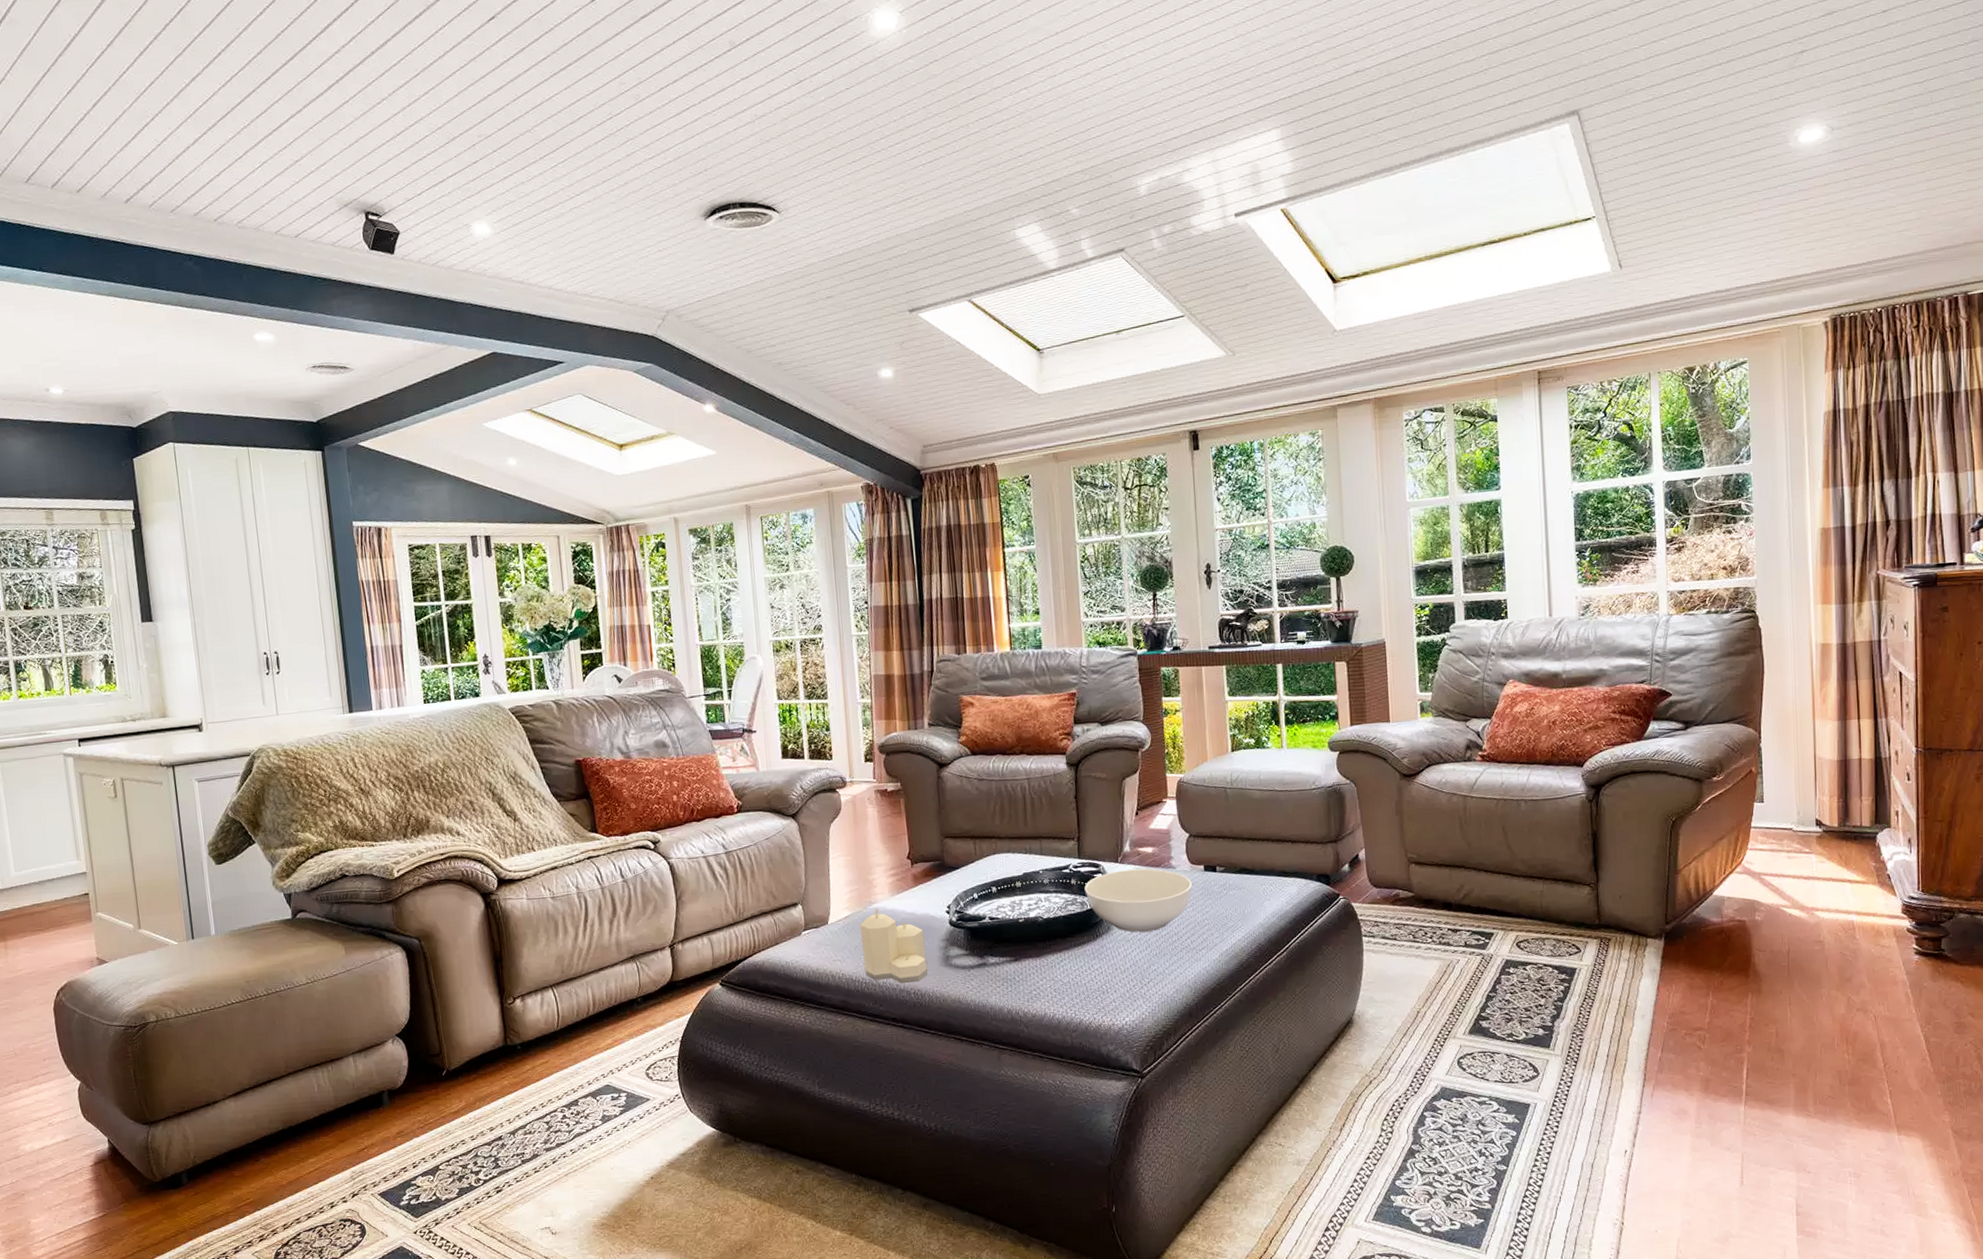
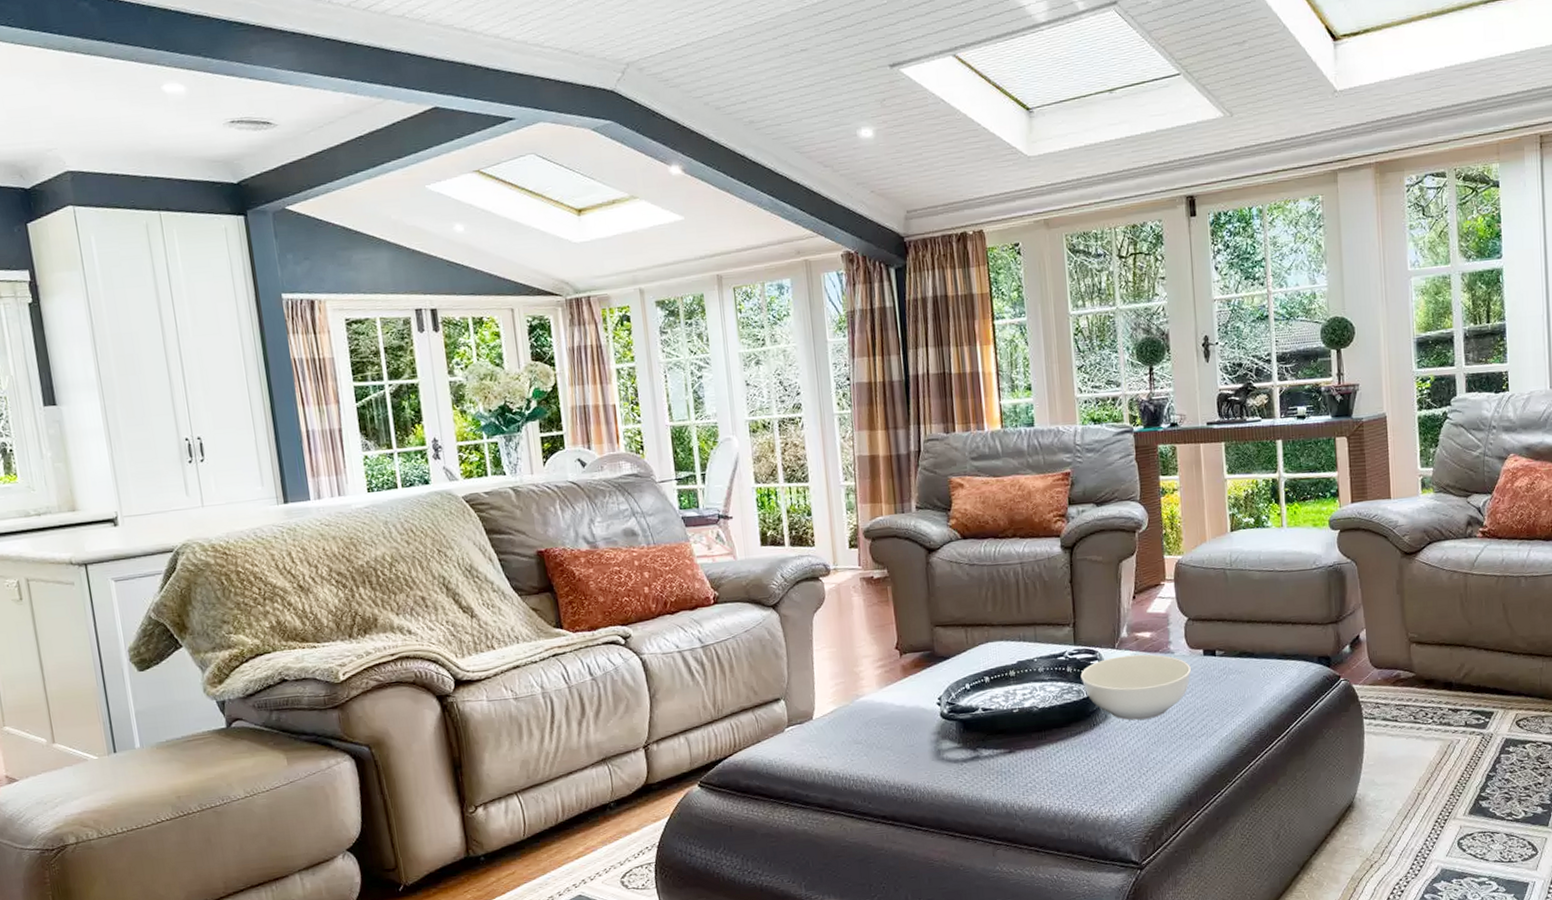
candle: present [859,908,927,984] -> none [846,702,918,780]

